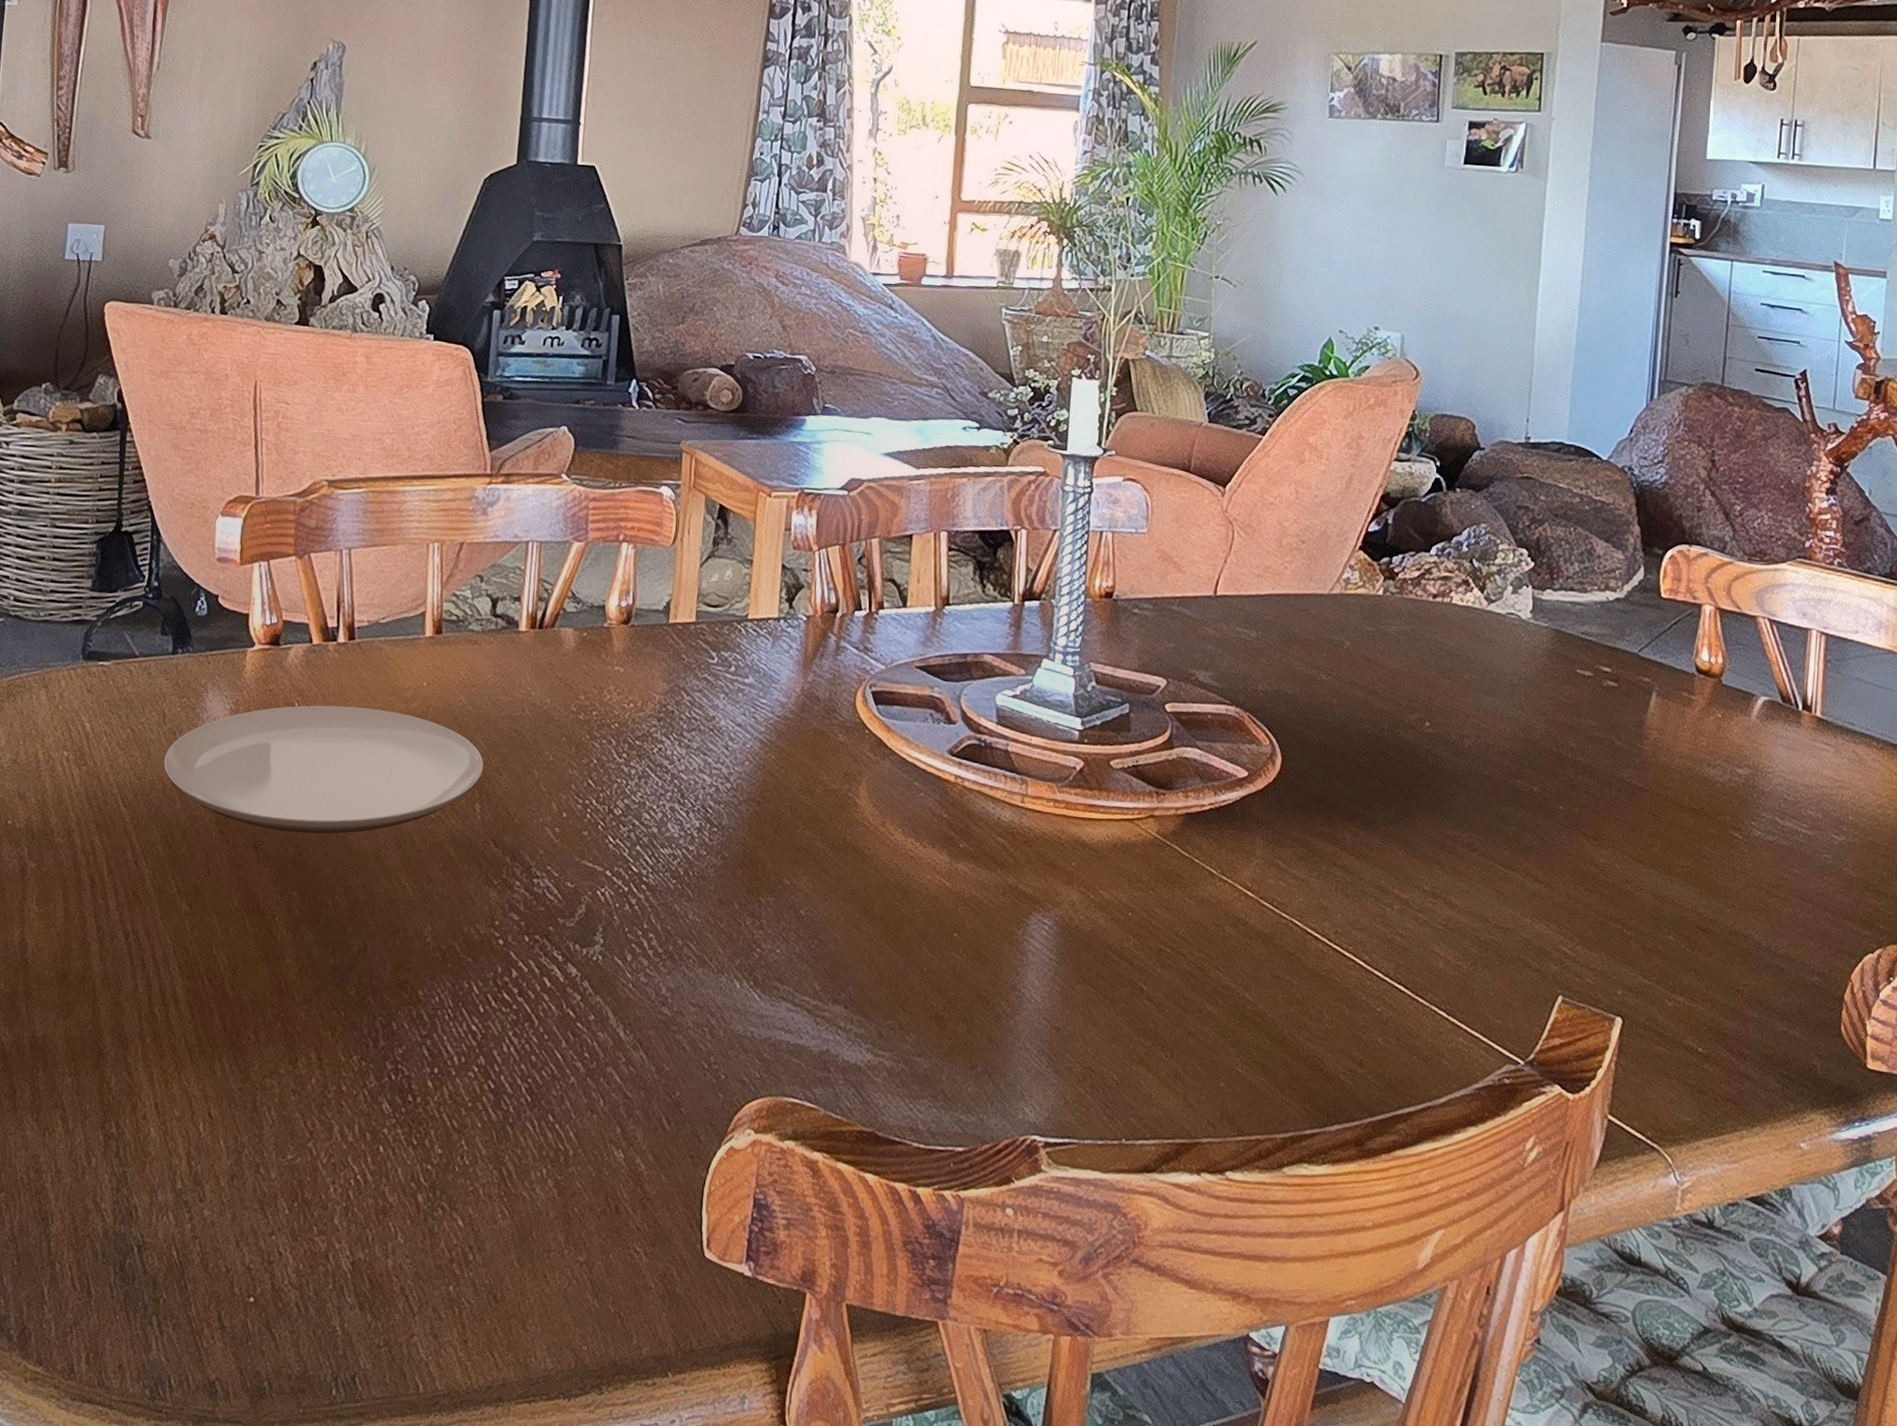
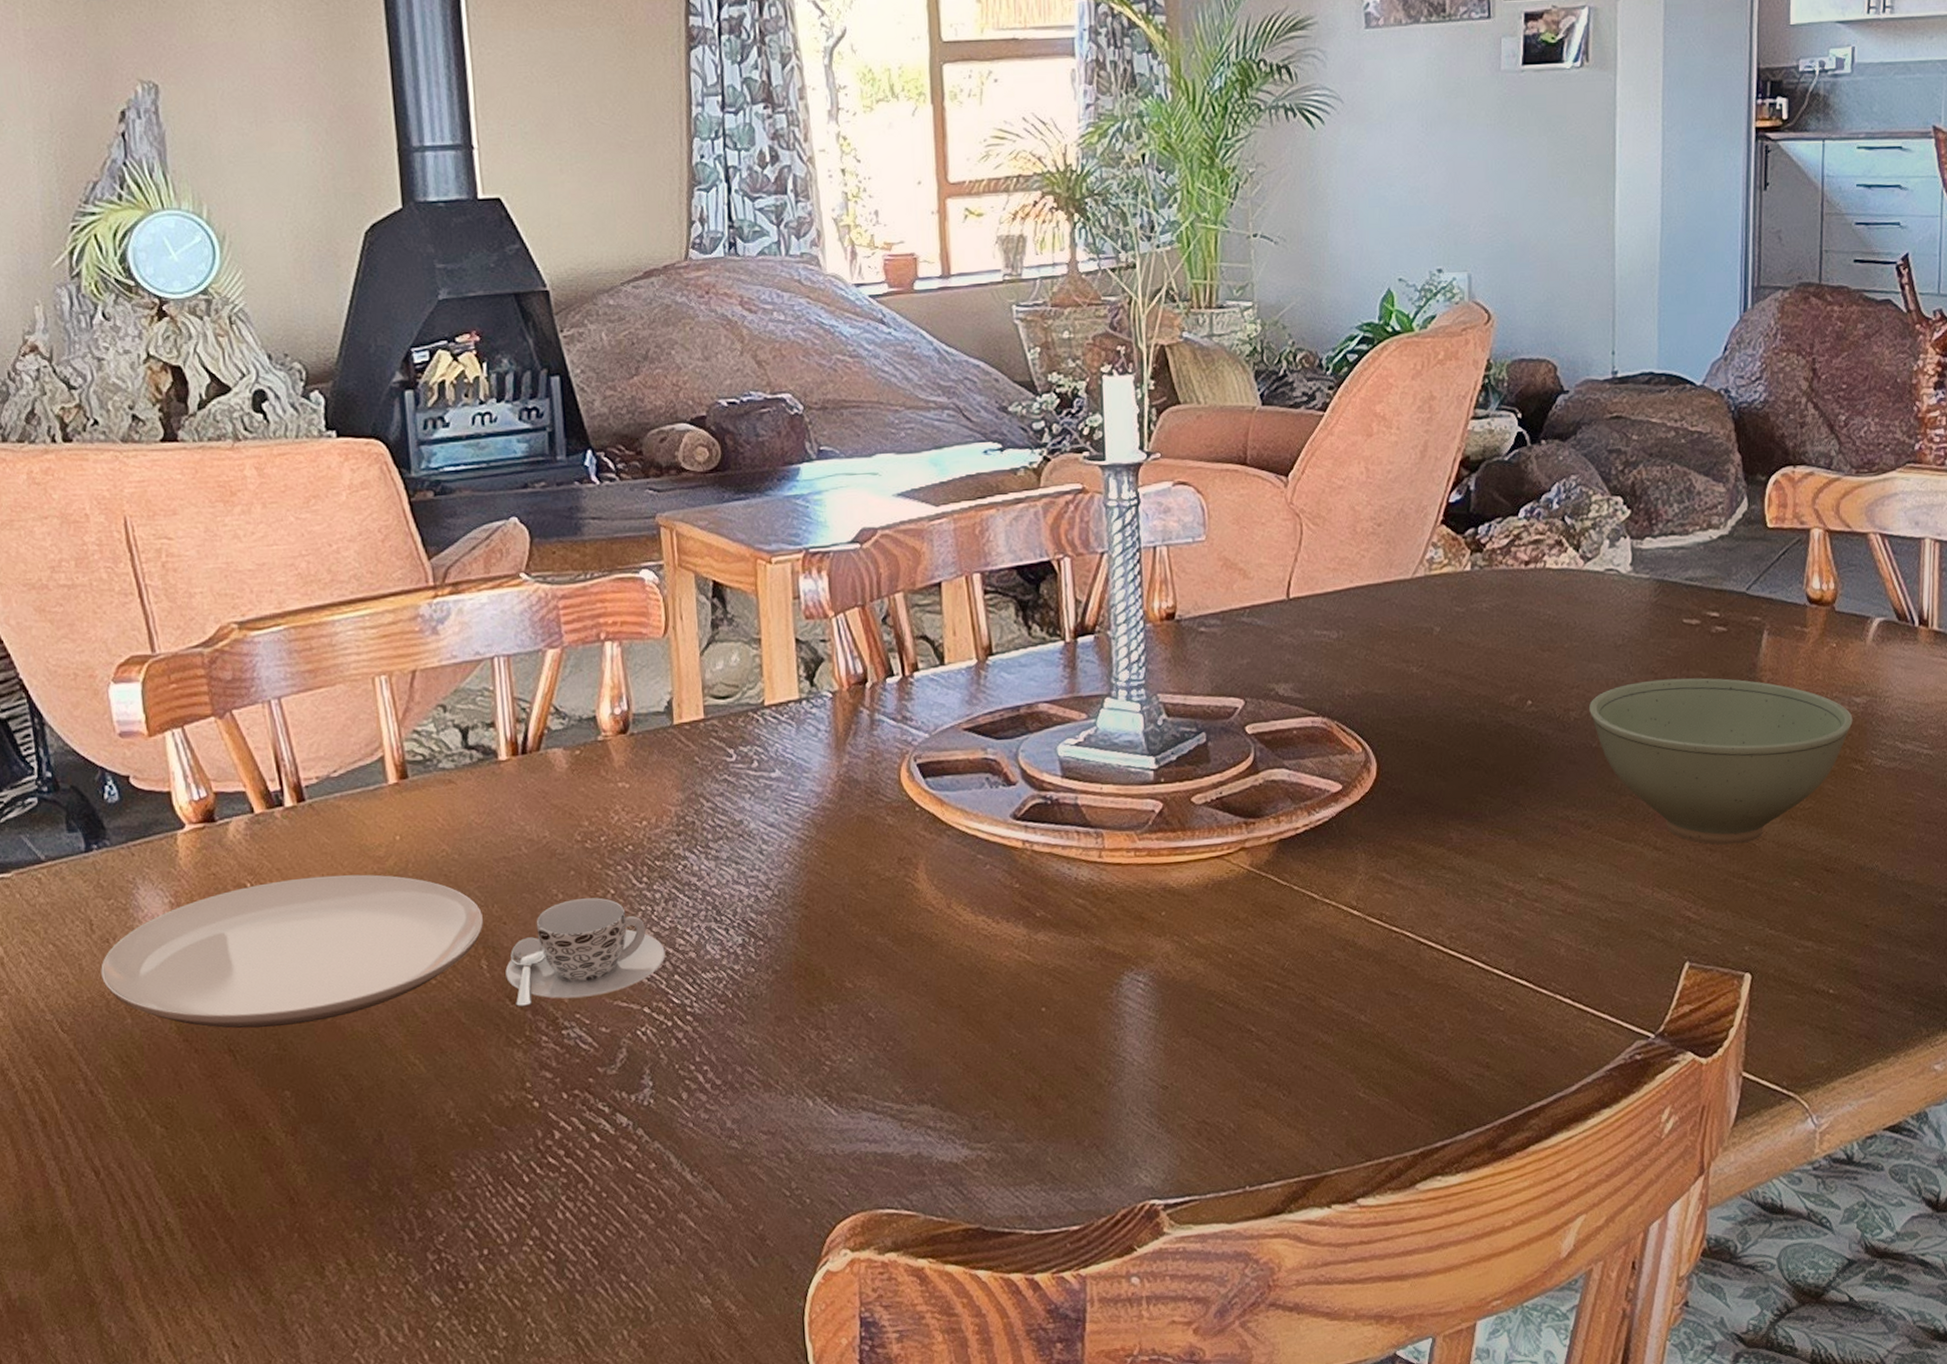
teacup: none [494,763,632,853] -> present [505,897,666,1008]
bowl: none [1483,721,1734,890] -> present [1589,678,1853,845]

